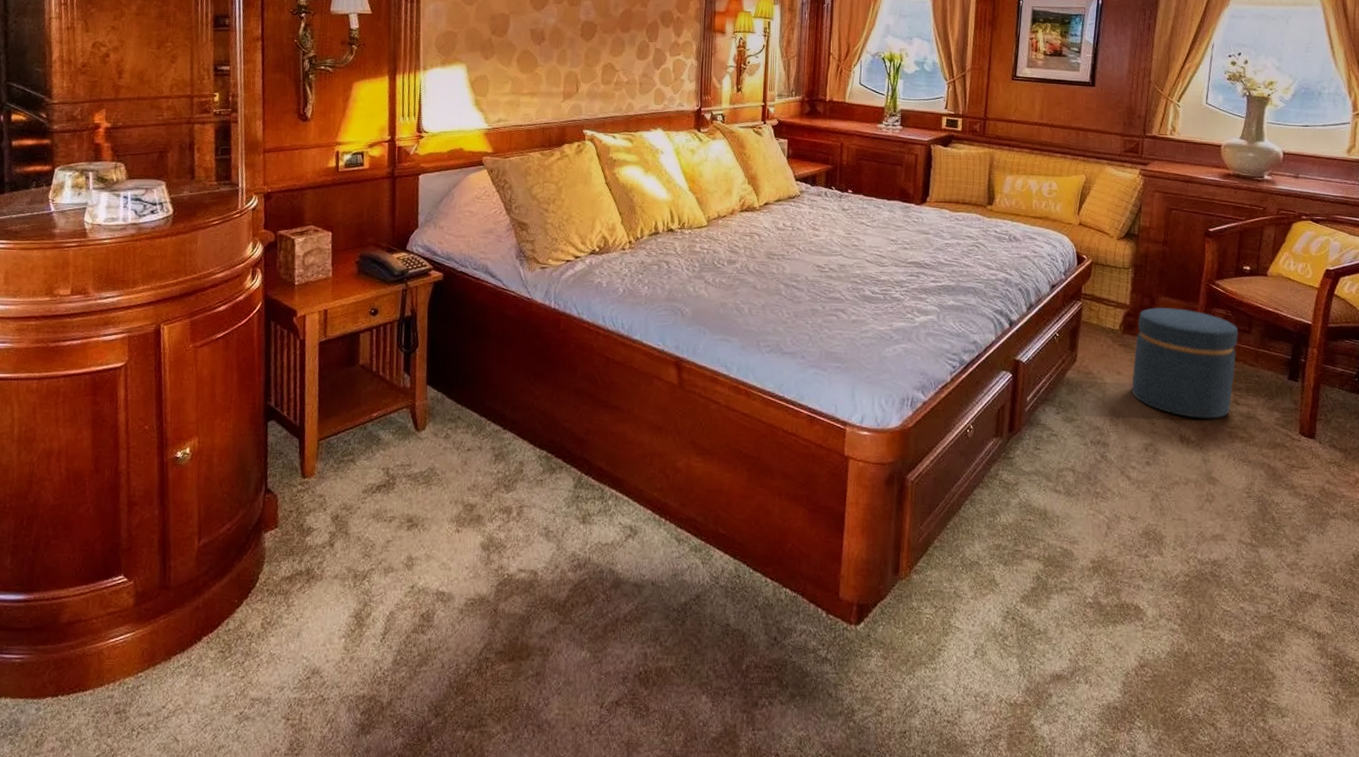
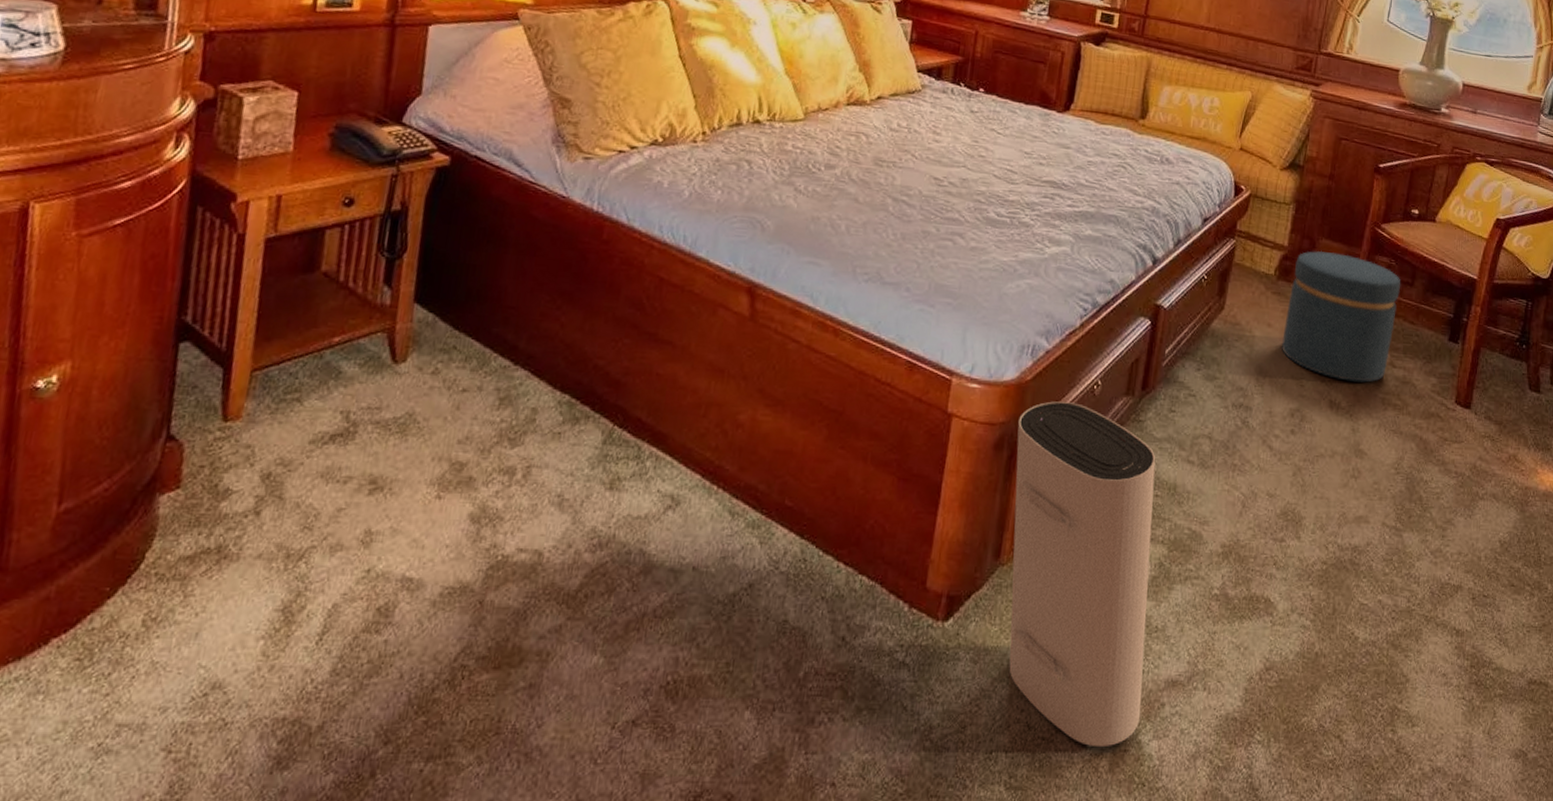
air purifier: none [905,444,1031,730] -> present [1009,401,1156,748]

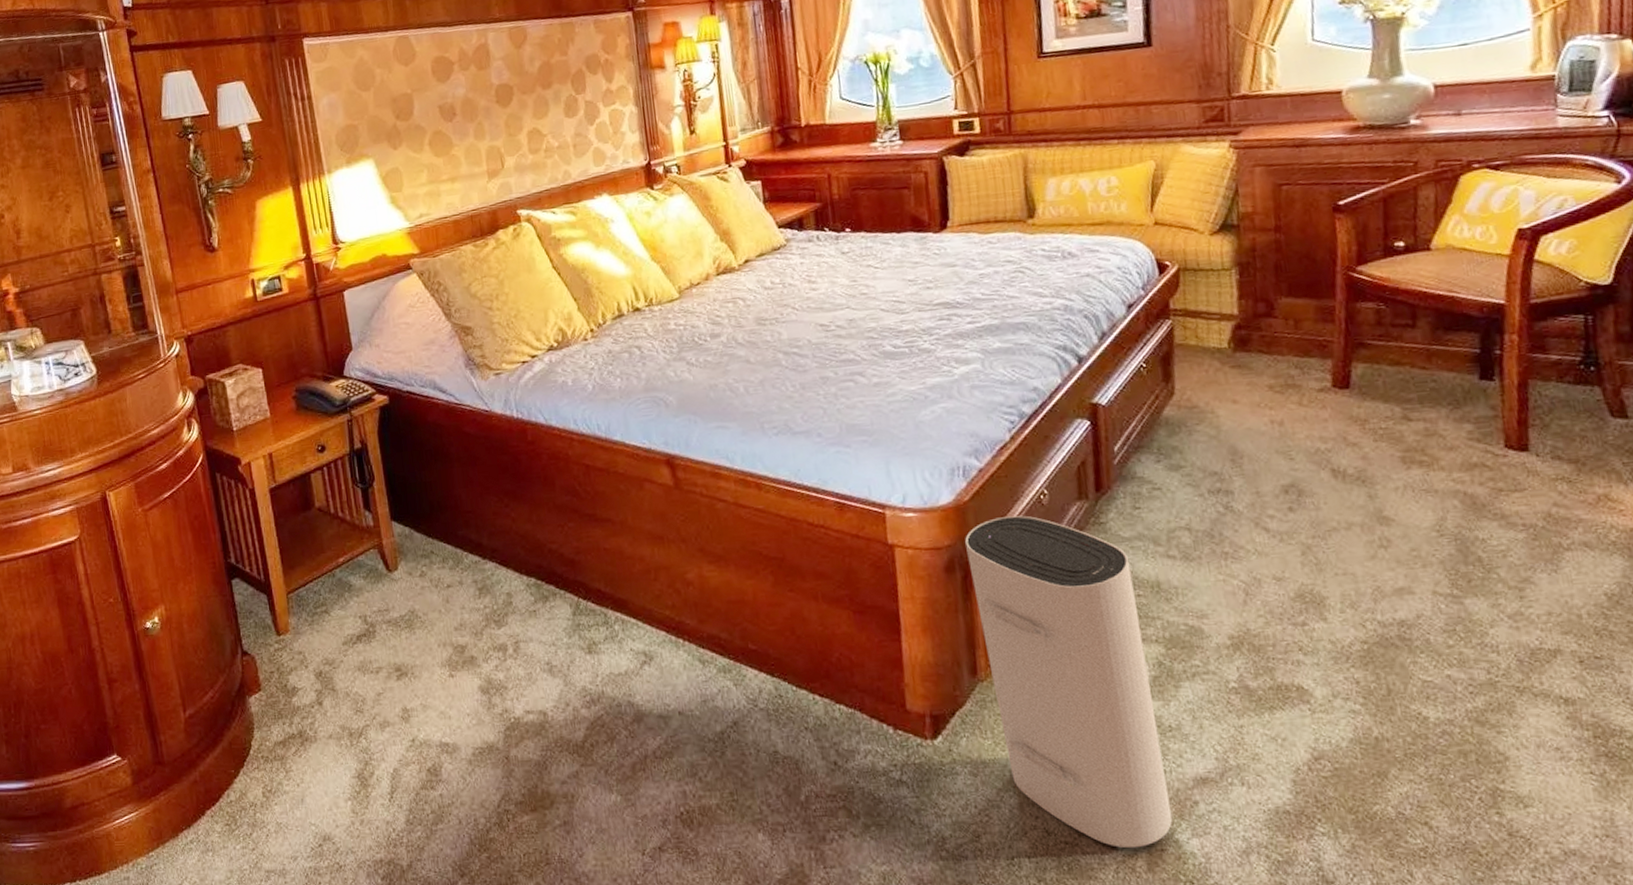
ottoman: present [1282,250,1401,383] -> none [1252,308,1401,446]

